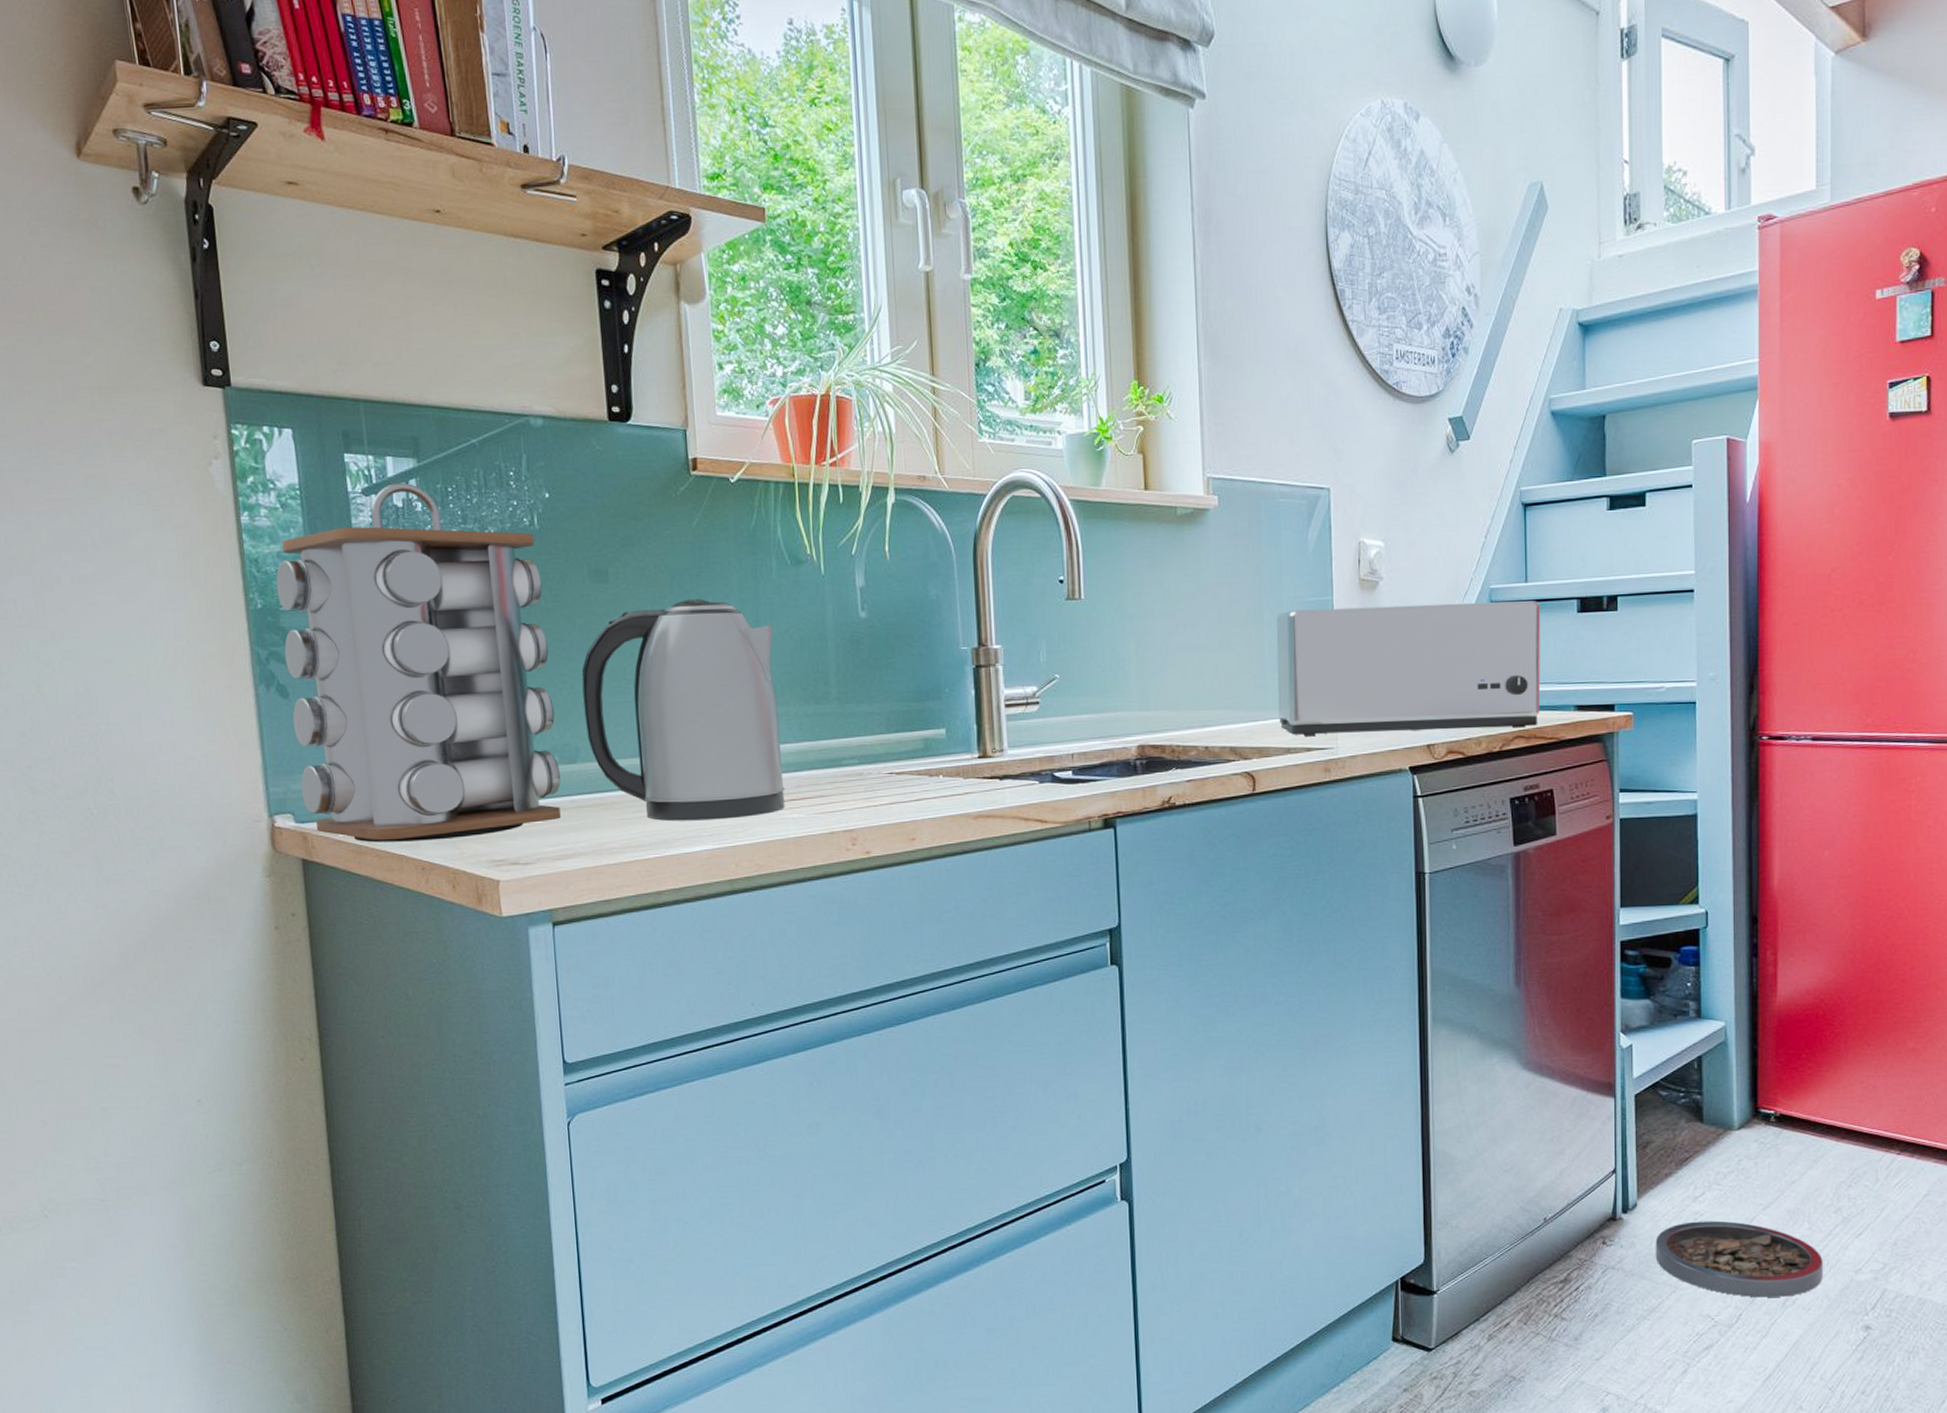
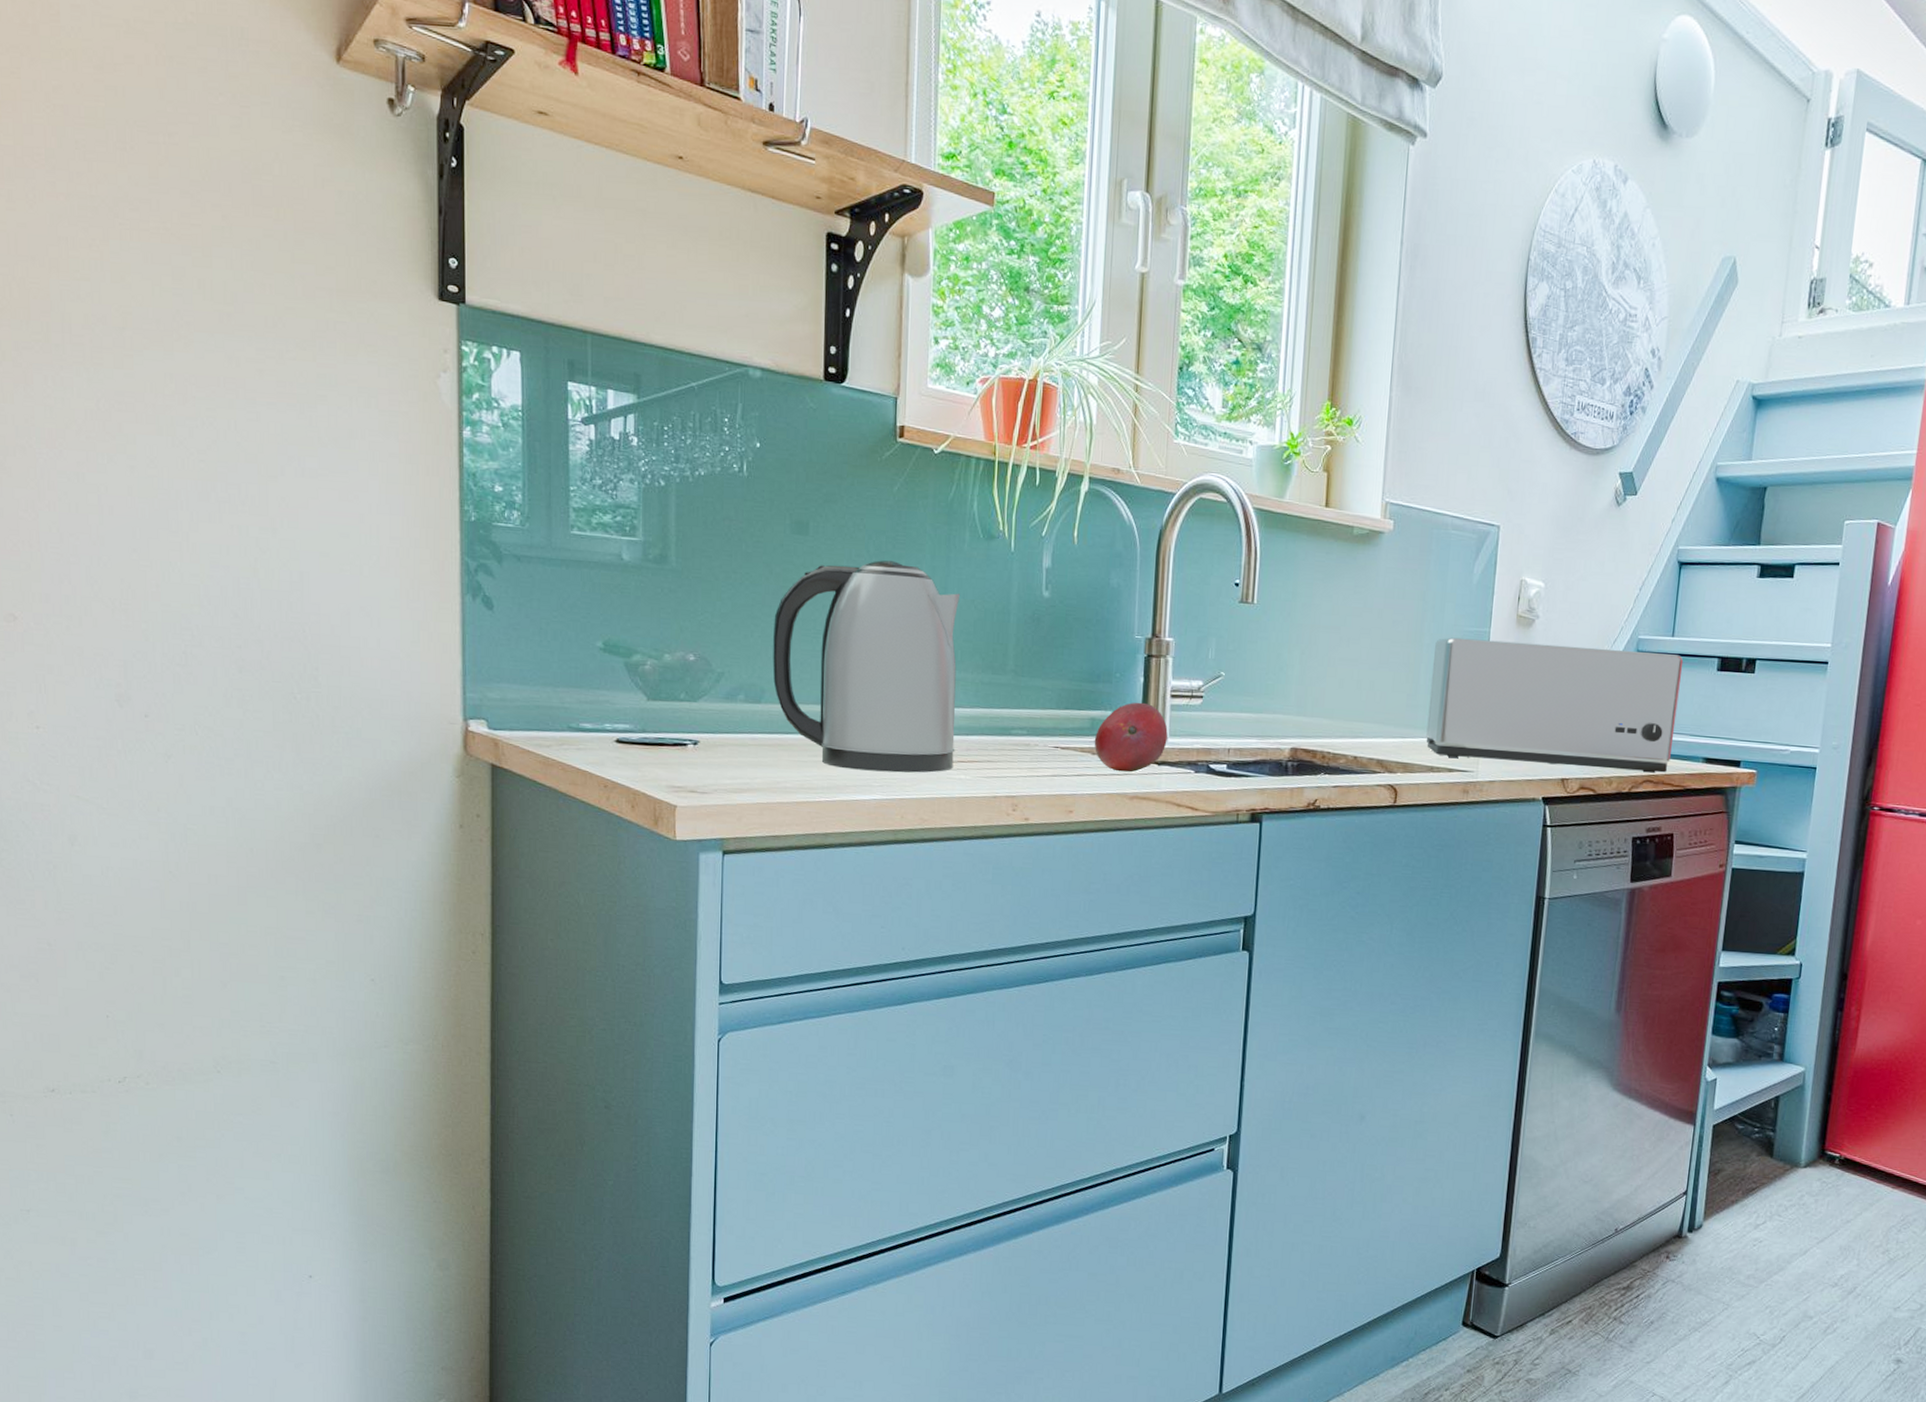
spice rack: present [276,482,561,843] -> none [491,416,745,761]
fruit: none [930,716,1007,791] -> present [1094,702,1168,773]
pet bowl: present [1655,1220,1823,1298] -> none [1713,1247,1866,1325]

